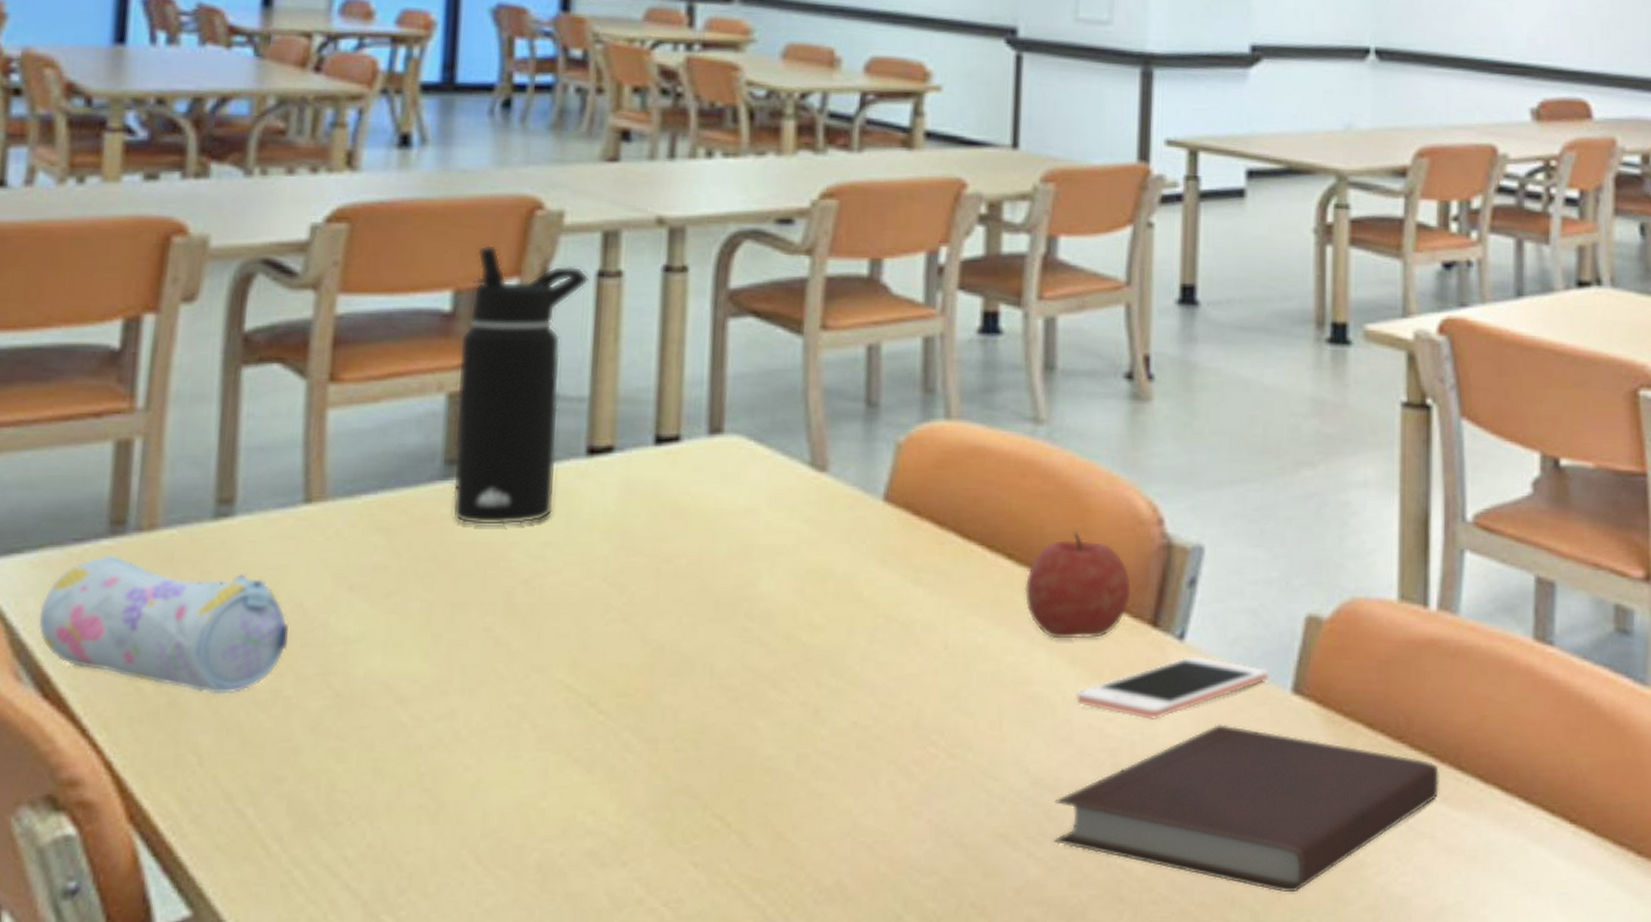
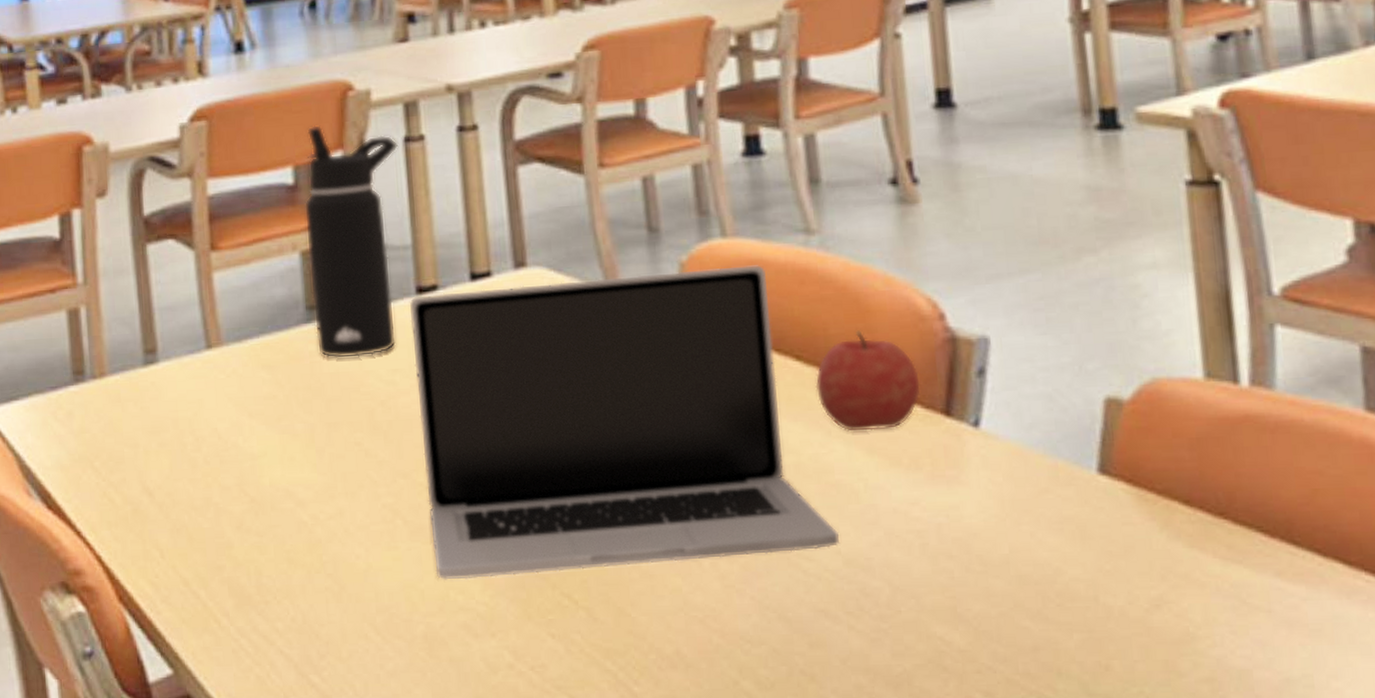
pencil case: present [38,556,289,695] -> none [36,398,211,503]
laptop: none [563,452,1030,798] -> present [410,265,840,580]
notebook: present [1053,724,1439,893] -> none [868,505,1272,664]
cell phone: present [1076,656,1269,720] -> none [878,441,1072,503]

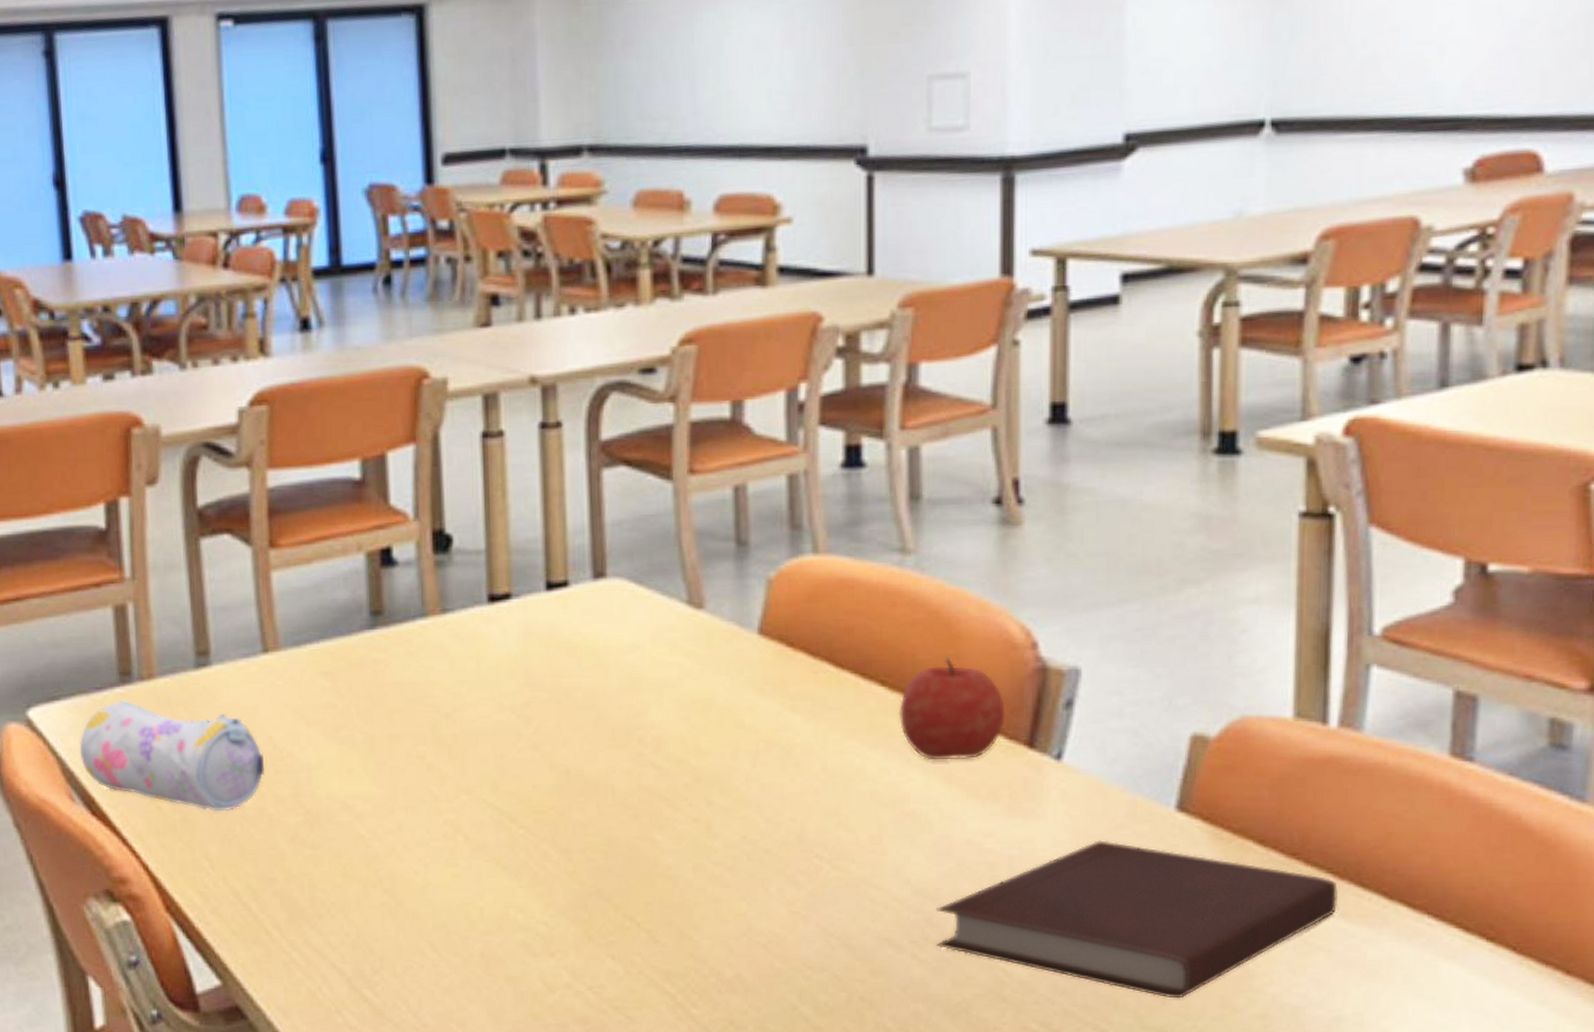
pencil case: none [36,398,211,503] -> present [79,701,265,812]
water bottle: present [304,125,399,359] -> none [371,415,476,668]
laptop: present [410,265,840,580] -> none [480,584,911,899]
notebook: none [868,505,1272,664] -> present [935,840,1338,999]

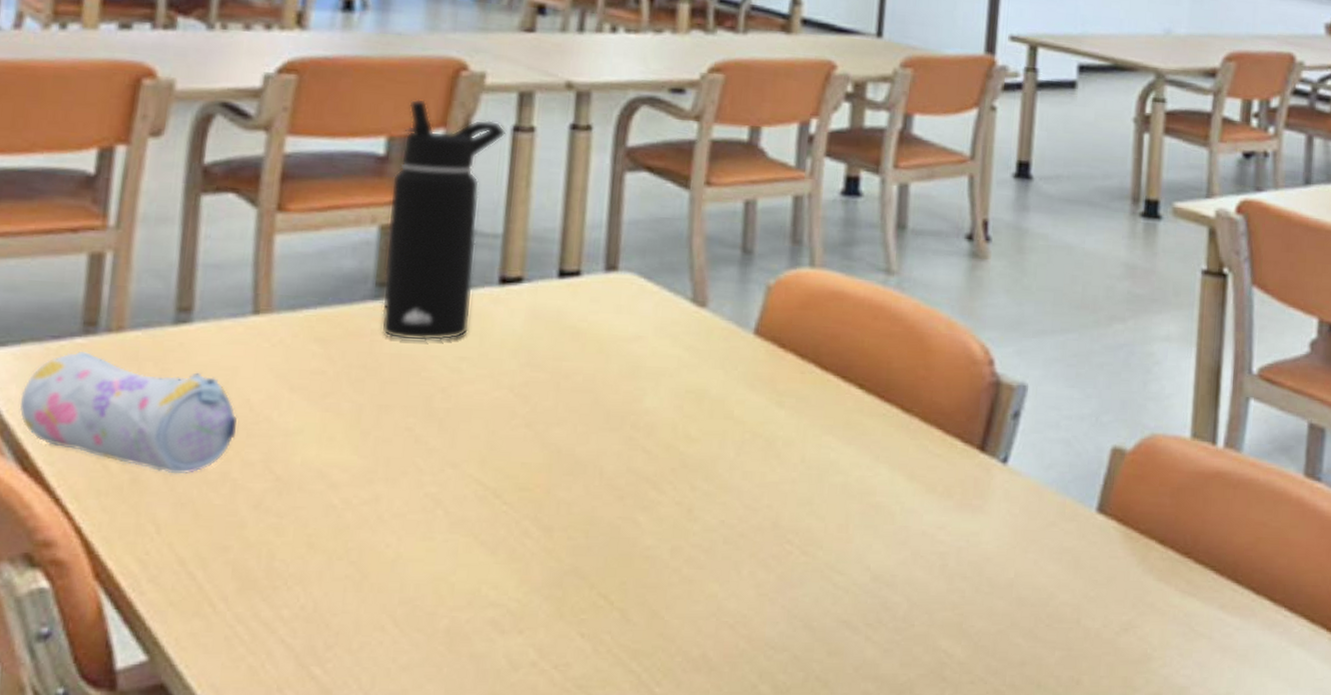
water bottle: none [371,415,476,668] -> present [380,99,507,342]
fruit: present [898,657,1005,761] -> none [871,367,963,459]
notebook: present [935,840,1338,999] -> none [888,536,1219,679]

